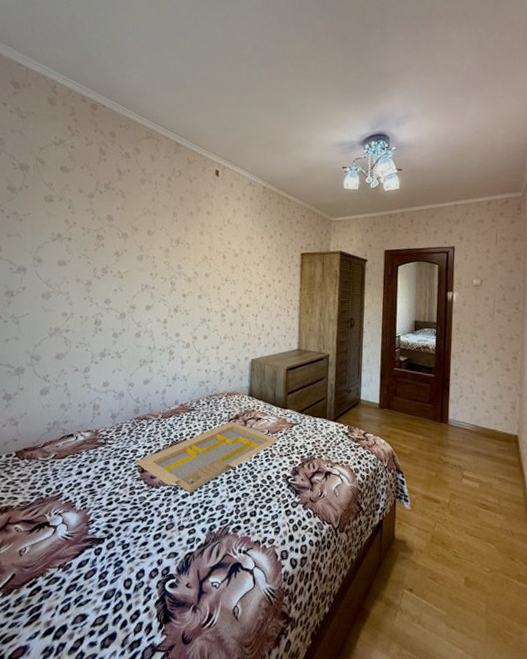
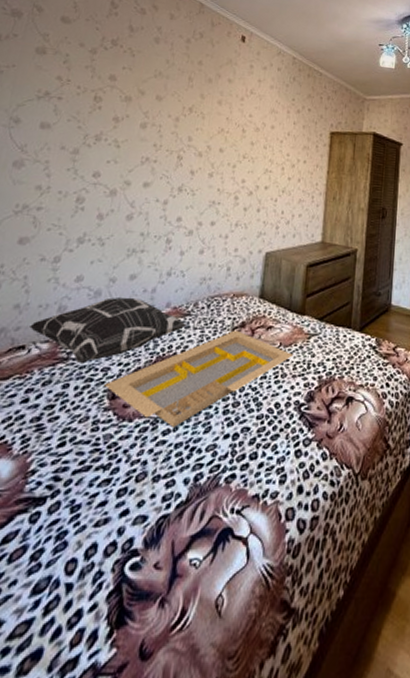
decorative pillow: none [74,397,193,448] -> present [29,297,188,365]

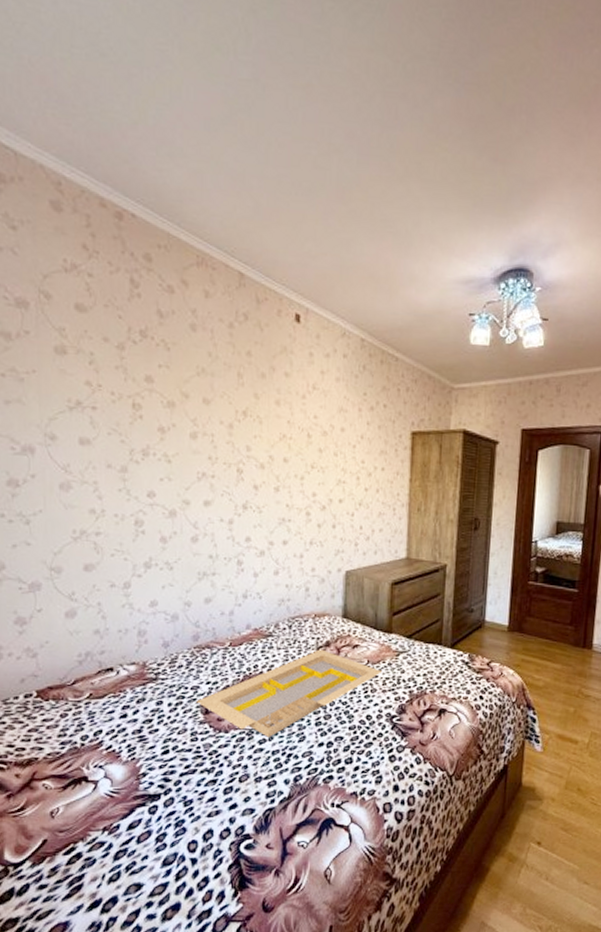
decorative pillow: present [29,297,188,365] -> none [114,620,271,684]

